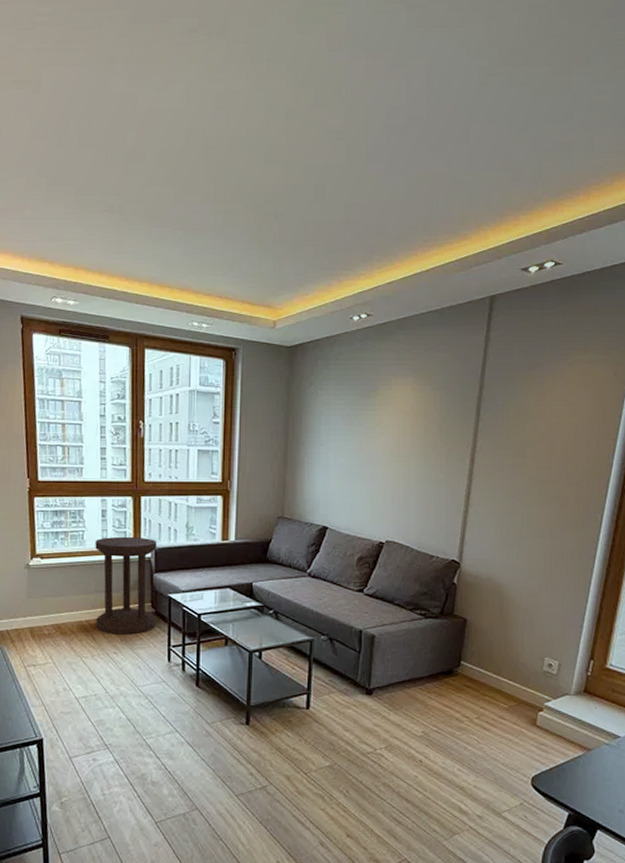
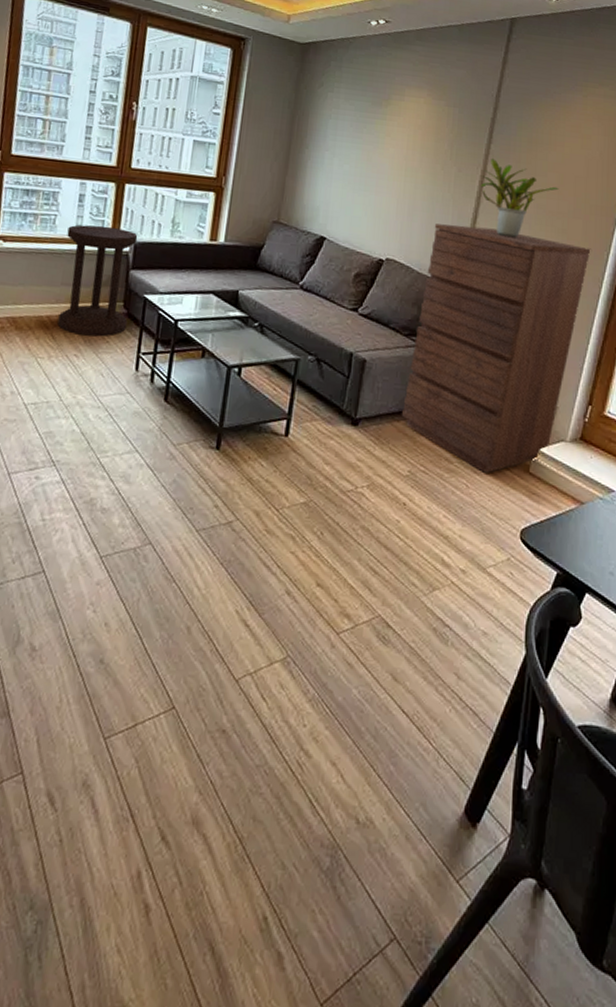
dresser: none [412,502,586,730] -> present [402,224,592,474]
potted plant: none [471,436,549,510] -> present [480,159,559,238]

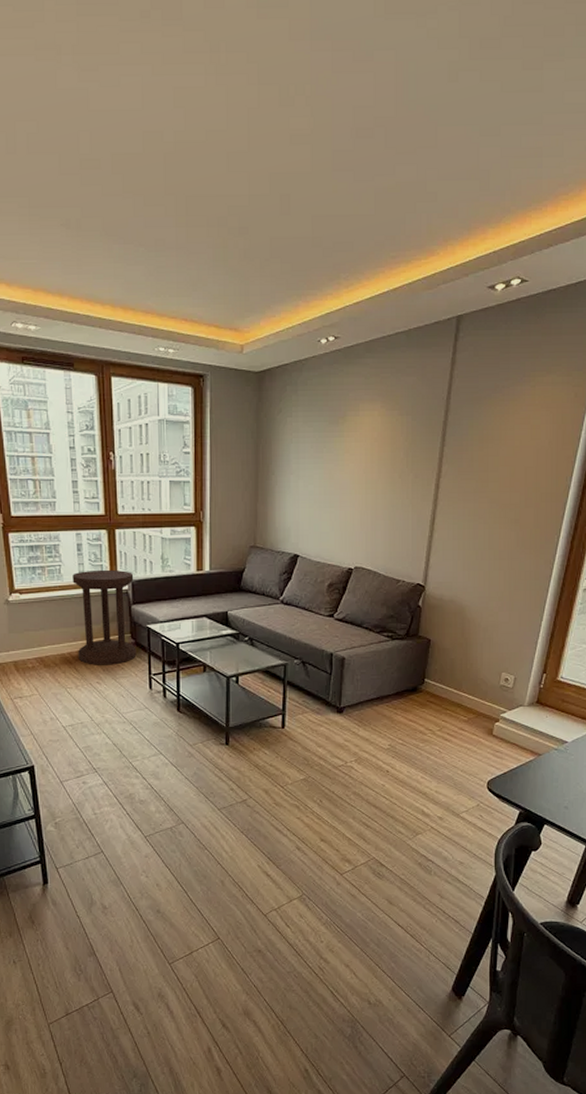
dresser: present [402,224,592,474] -> none [380,527,544,740]
potted plant: present [480,159,559,238] -> none [436,461,511,534]

